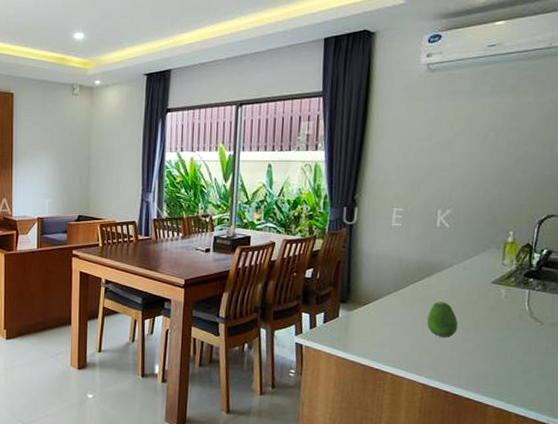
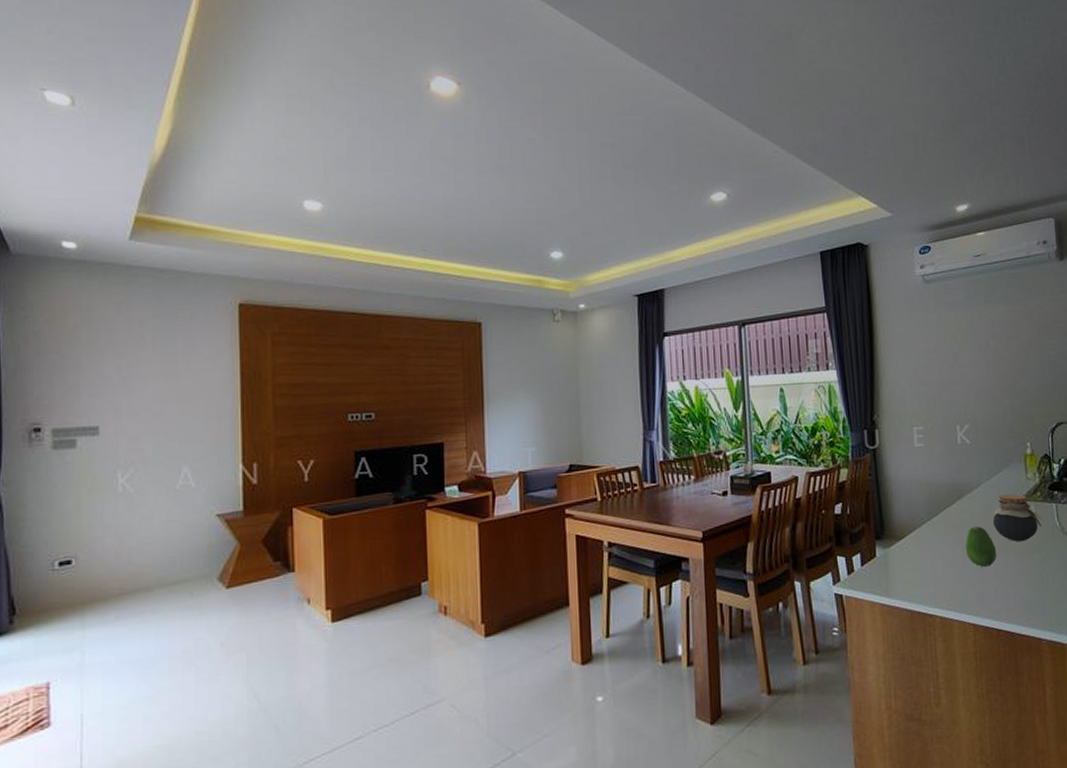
jar: none [458,276,511,320] -> present [992,494,1042,542]

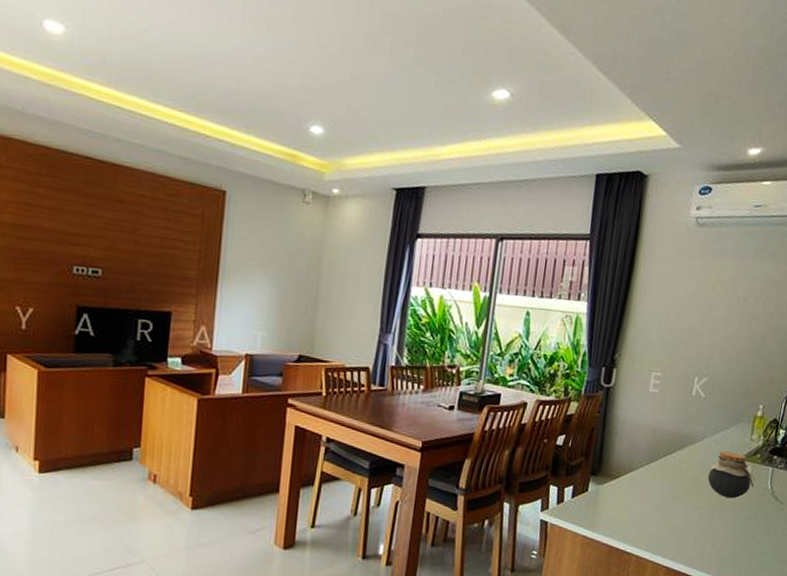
fruit: present [965,526,997,568] -> none [675,477,705,517]

